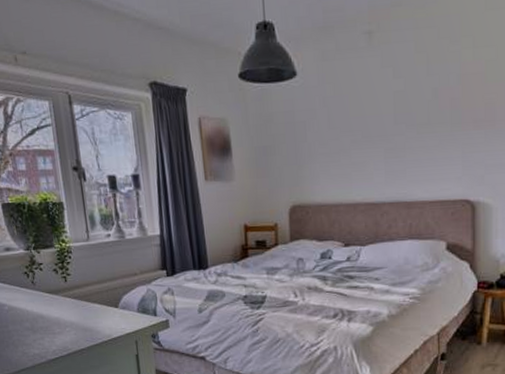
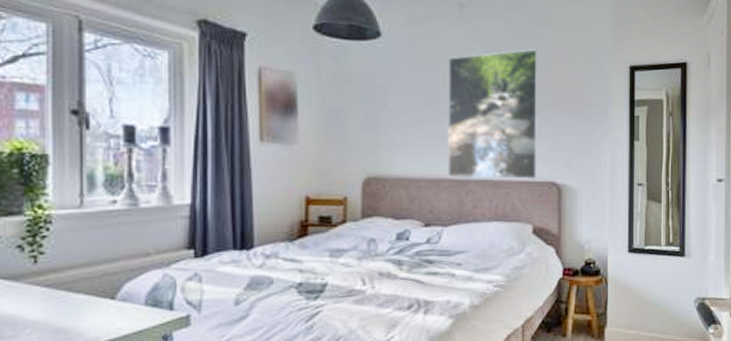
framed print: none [359,67,451,201] -> present [448,49,539,180]

